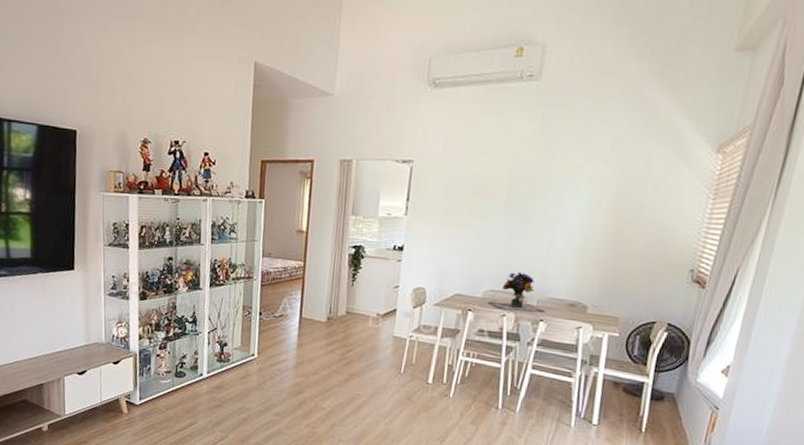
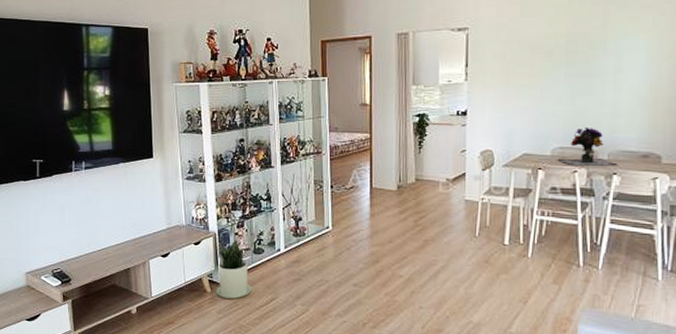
planter: none [134,361,171,422] -> present [217,239,252,300]

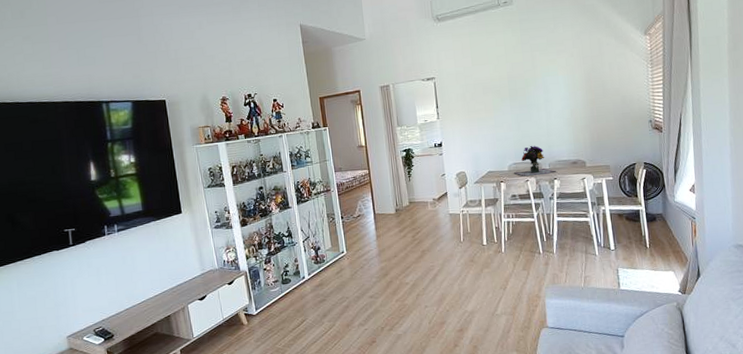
planter: present [217,239,252,300] -> none [249,274,284,328]

